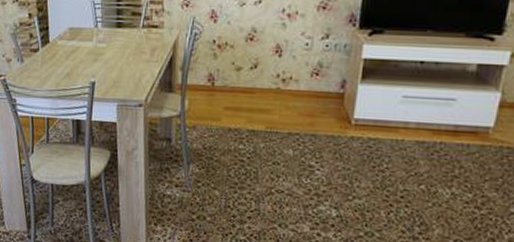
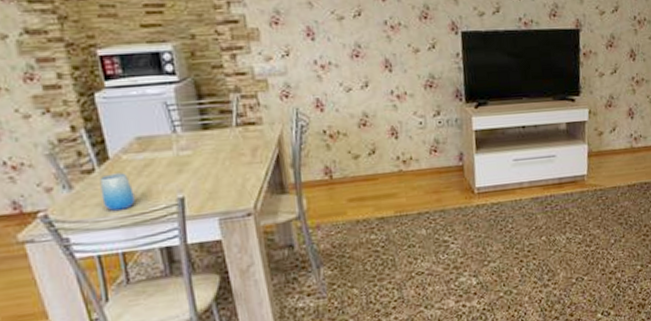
cup: none [40,54,62,84] -> present [99,173,135,211]

